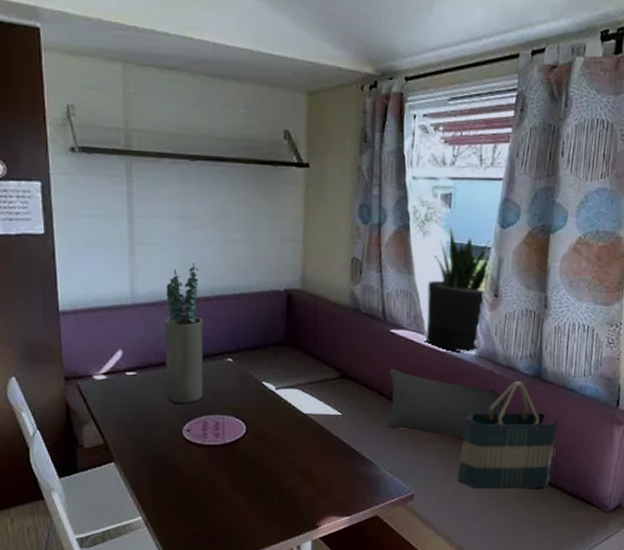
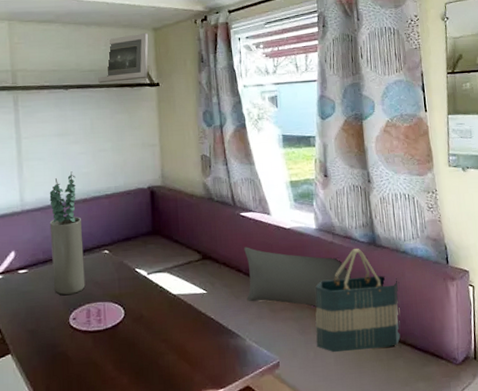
picture frame: none [233,96,301,158] -> present [98,32,149,84]
planter: present [425,228,491,352] -> none [267,124,319,228]

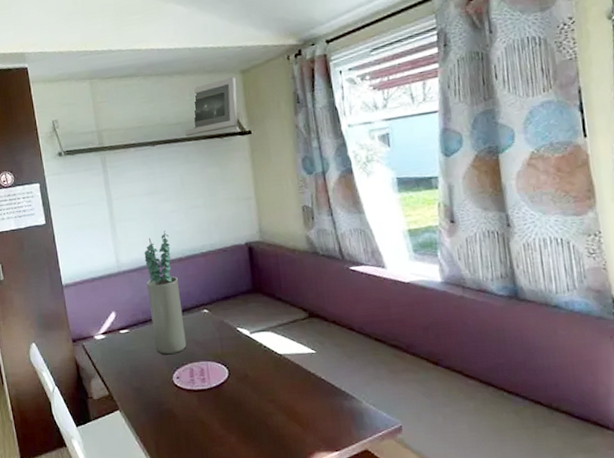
pillow: present [244,247,368,307] -> none [356,303,509,368]
tote bag: present [315,249,401,353] -> none [443,303,552,419]

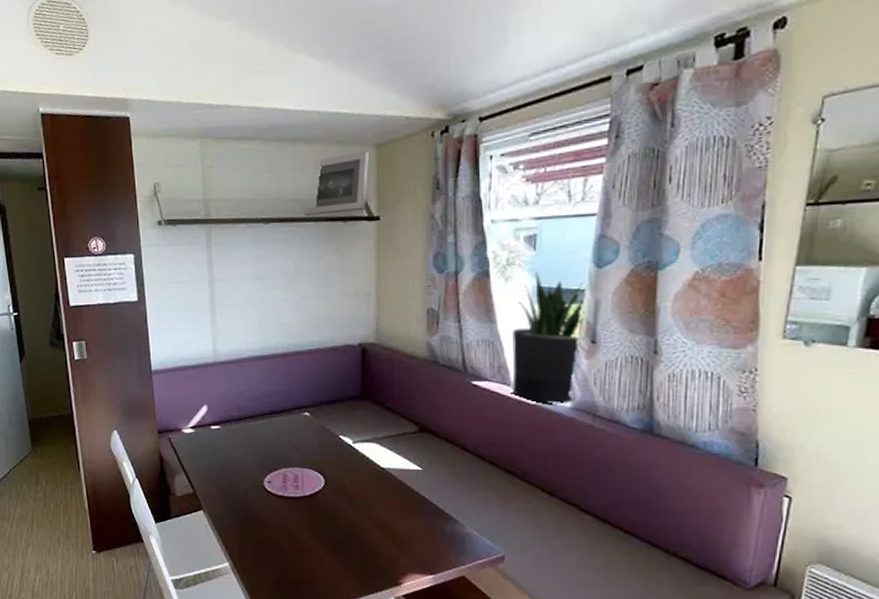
vase: present [144,230,187,355] -> none [244,321,282,457]
planter: none [380,165,445,281] -> present [512,272,585,404]

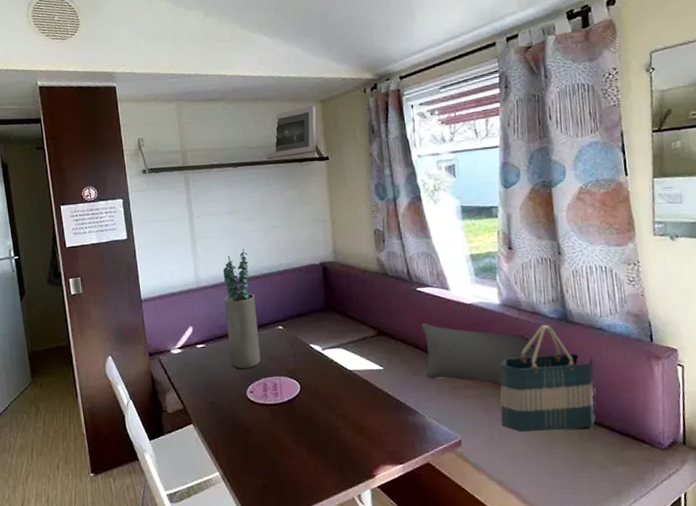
vase: none [244,321,282,457] -> present [222,249,261,370]
pillow: none [471,422,639,499] -> present [421,323,559,385]
planter: present [512,272,585,404] -> none [445,194,503,303]
tote bag: none [554,436,680,557] -> present [499,325,596,433]

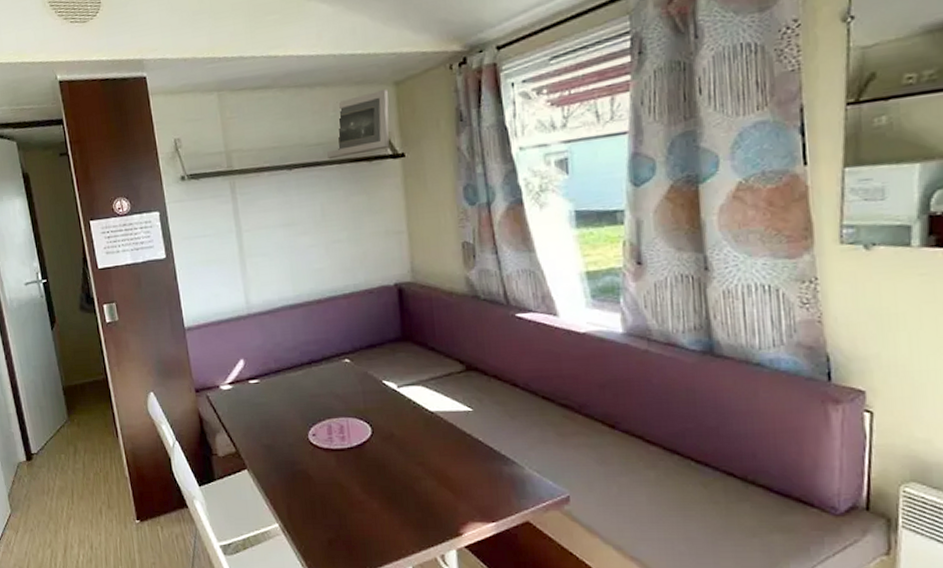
vase: present [222,249,261,370] -> none [277,268,325,409]
pillow: present [421,323,559,385] -> none [521,356,701,432]
tote bag: present [499,325,596,433] -> none [621,359,750,490]

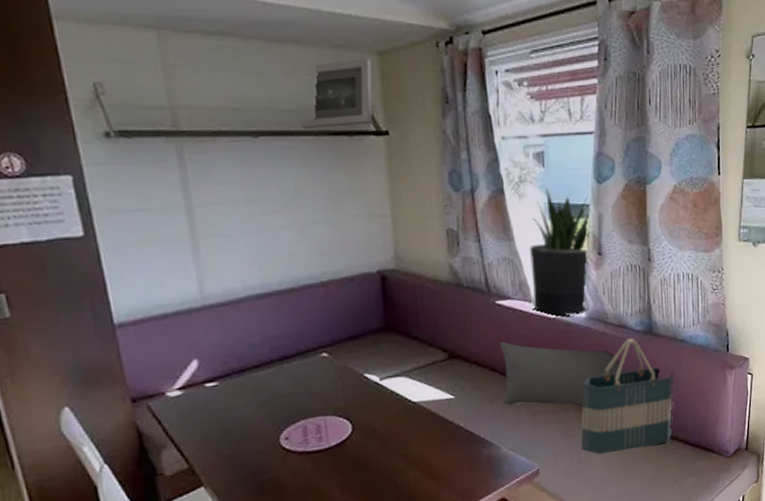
pillow: none [521,356,701,432] -> present [500,341,643,406]
planter: none [553,196,628,332] -> present [530,188,591,317]
tote bag: none [621,359,750,490] -> present [581,338,675,455]

